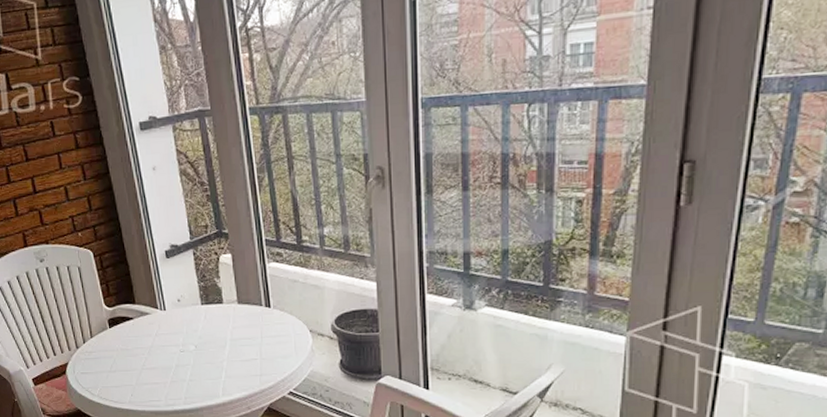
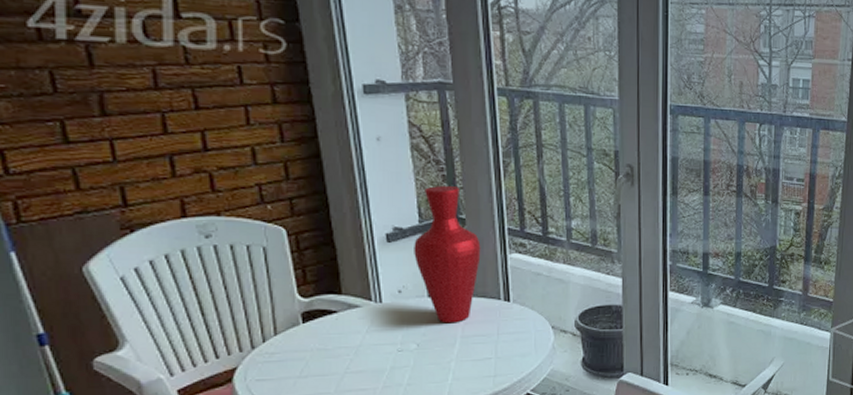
vase: none [187,204,243,328] -> present [414,186,481,324]

